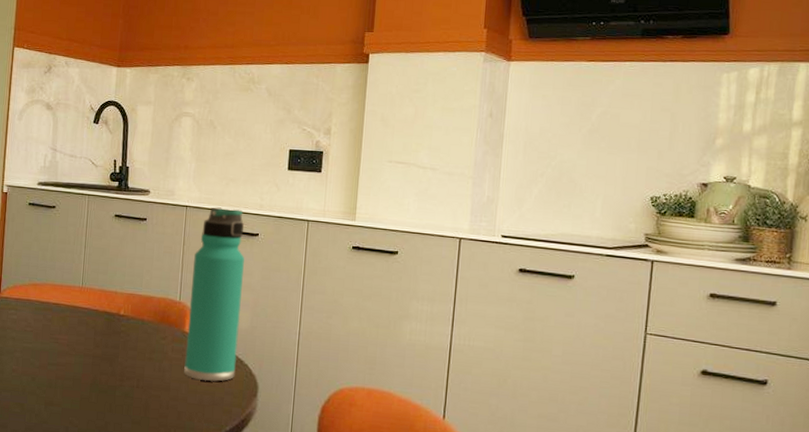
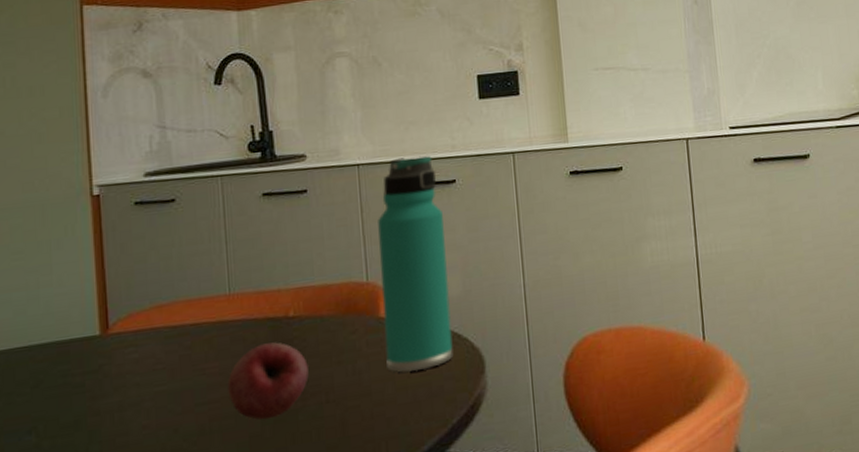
fruit: none [71,330,128,389] -> present [227,342,309,420]

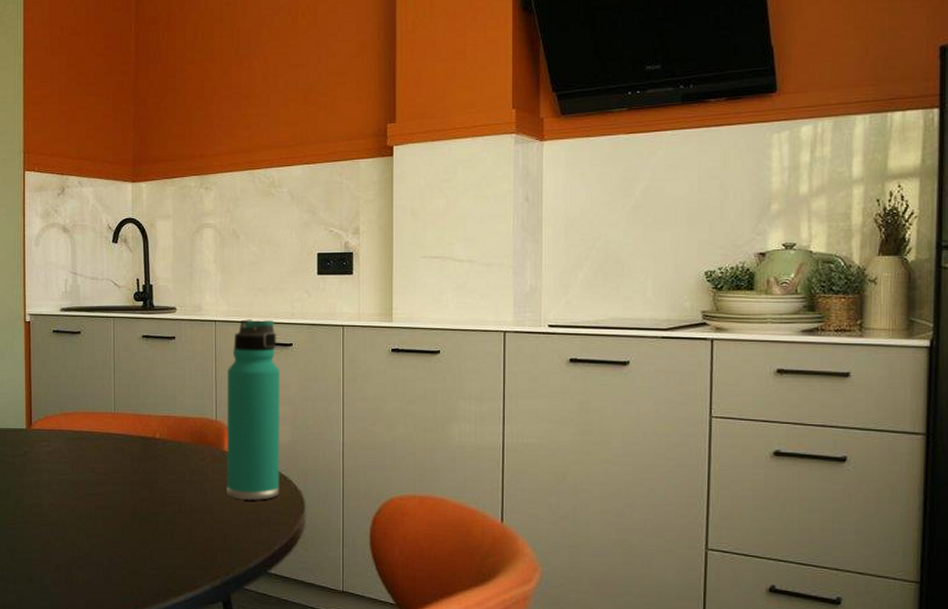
fruit: present [227,342,309,420] -> none [109,456,167,516]

